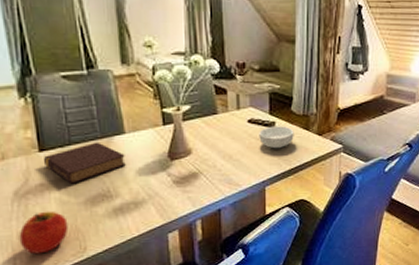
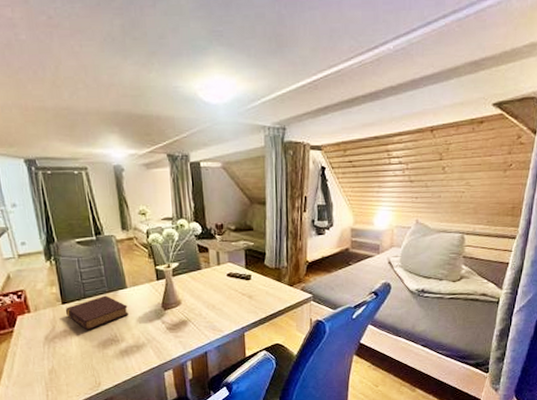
apple: present [19,211,69,255] -> none [50,352,86,388]
cereal bowl: present [259,126,294,149] -> none [237,278,268,299]

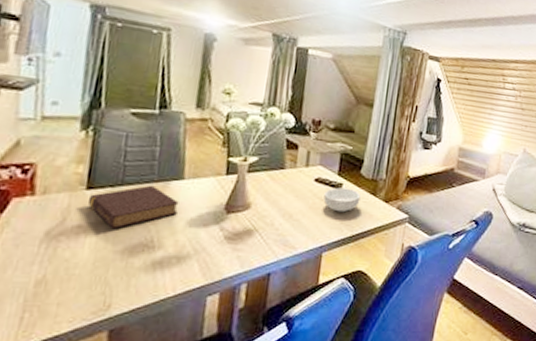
cereal bowl: none [237,278,268,299] -> present [323,187,361,213]

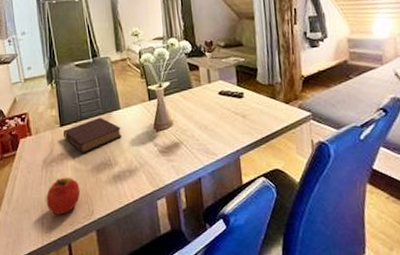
apple: none [35,257,98,308] -> present [46,177,80,215]
cereal bowl: present [323,187,361,213] -> none [229,96,262,119]

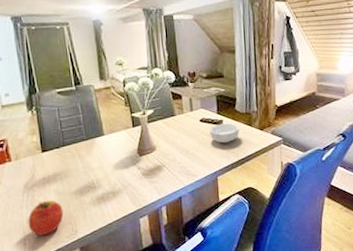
book: present [63,117,122,153] -> none [44,143,105,178]
cereal bowl: none [229,96,262,119] -> present [209,123,239,144]

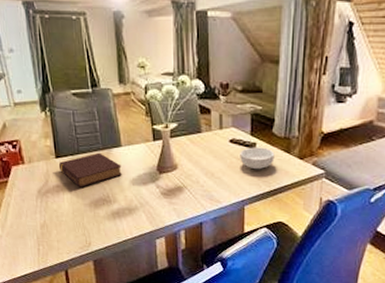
apple: present [28,200,64,236] -> none [41,208,77,244]
book: none [44,143,105,178] -> present [58,152,122,187]

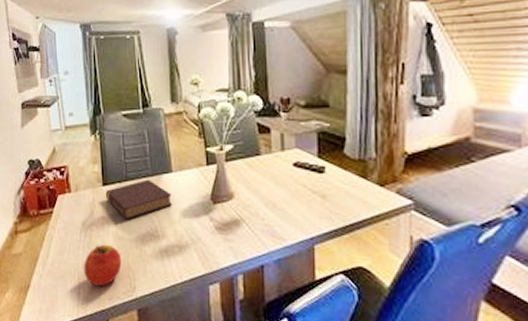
apple: none [41,208,77,244] -> present [83,244,122,287]
cereal bowl: present [240,147,275,170] -> none [306,171,348,200]

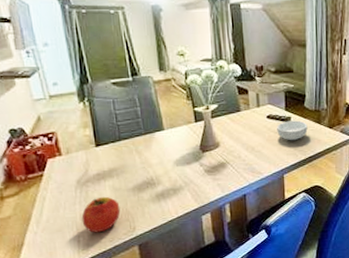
book: present [105,179,172,220] -> none [99,137,165,173]
cereal bowl: none [306,171,348,200] -> present [277,120,308,141]

